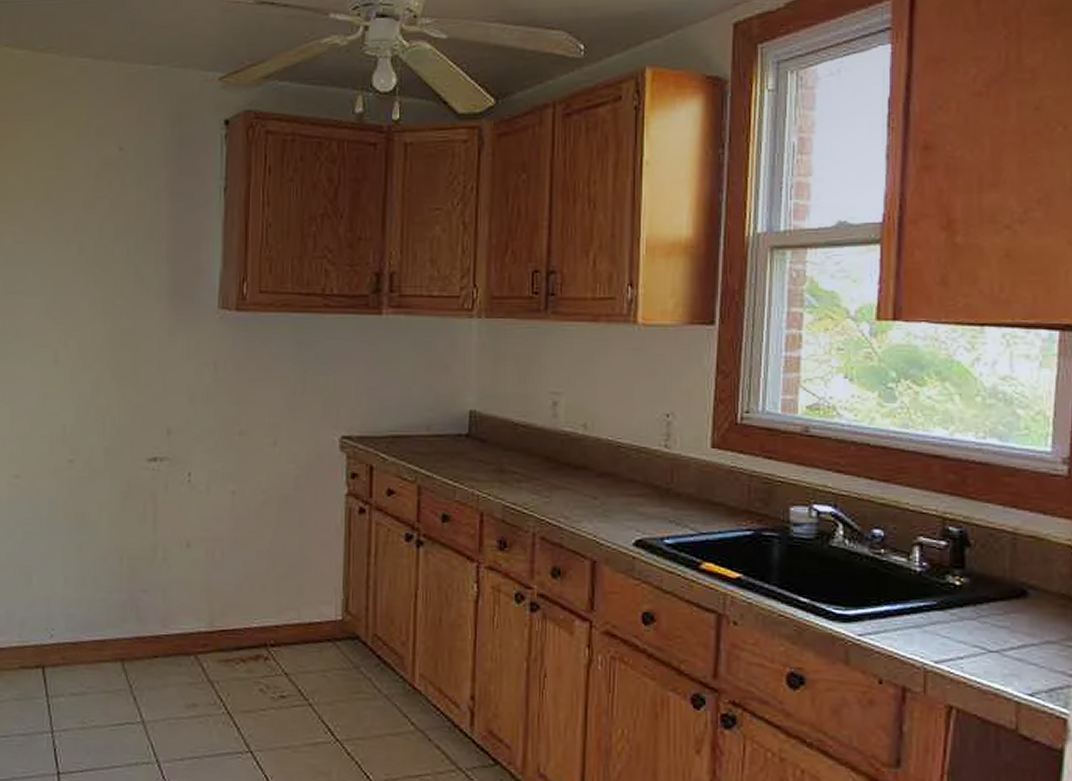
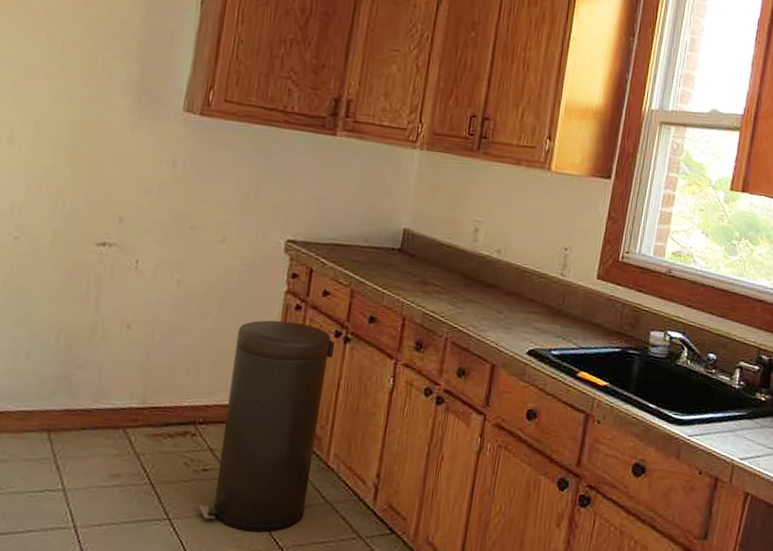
pedal bin: none [280,526,407,765] -> present [198,320,335,533]

